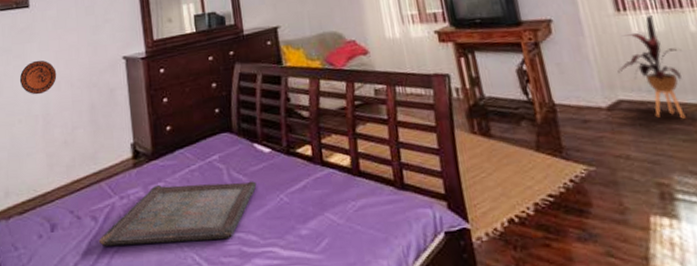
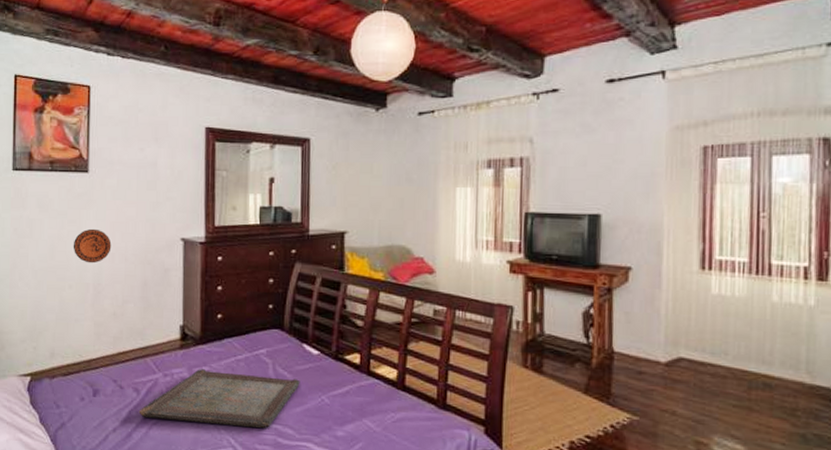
house plant: present [618,14,686,119] -> none [686,277,757,385]

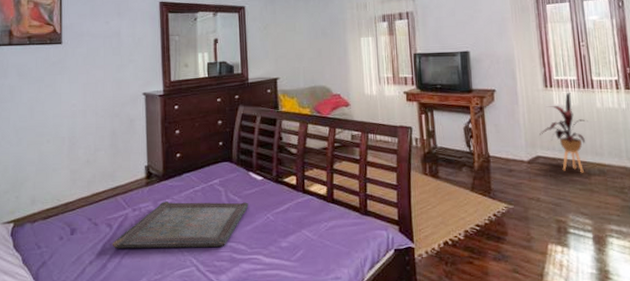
decorative plate: present [73,228,112,264] -> none [49,90,84,120]
house plant: none [686,277,757,385] -> present [539,92,588,173]

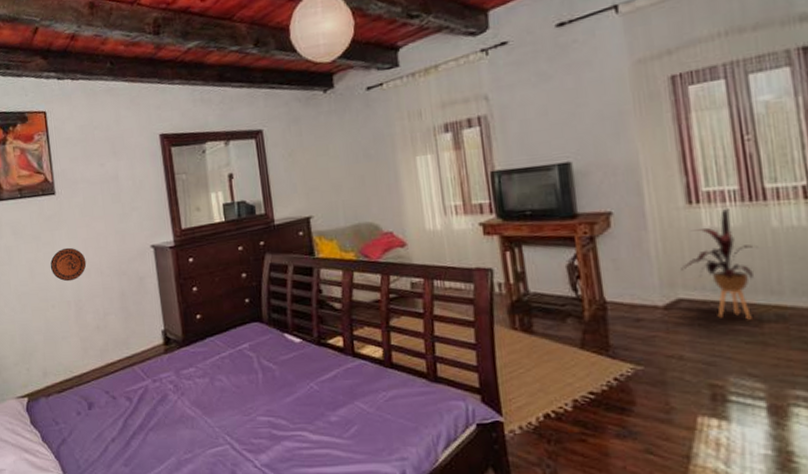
decorative plate: none [49,90,84,120] -> present [50,247,87,282]
serving tray: present [112,201,249,248] -> none [133,369,287,424]

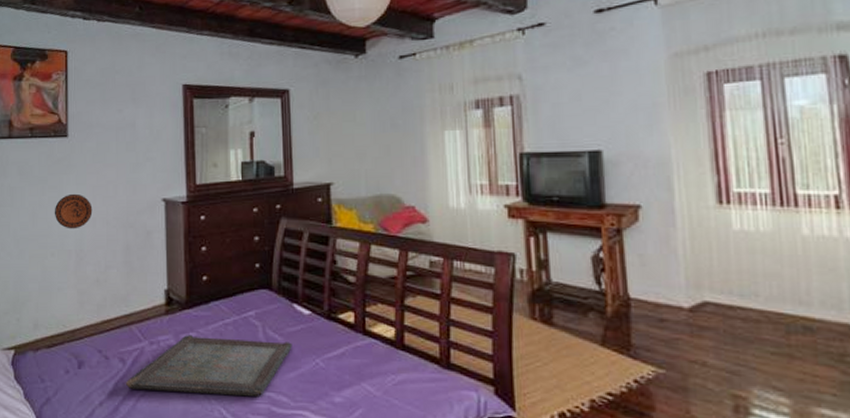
serving tray: none [133,369,287,424] -> present [125,335,292,397]
house plant: present [681,207,758,320] -> none [708,211,788,330]

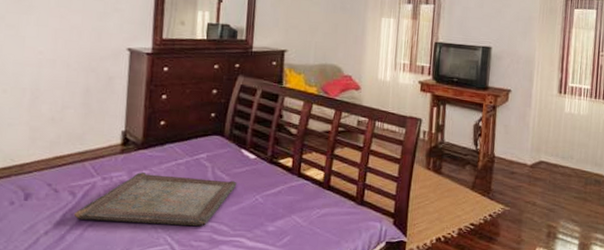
decorative plate: present [54,193,93,229] -> none [9,34,53,69]

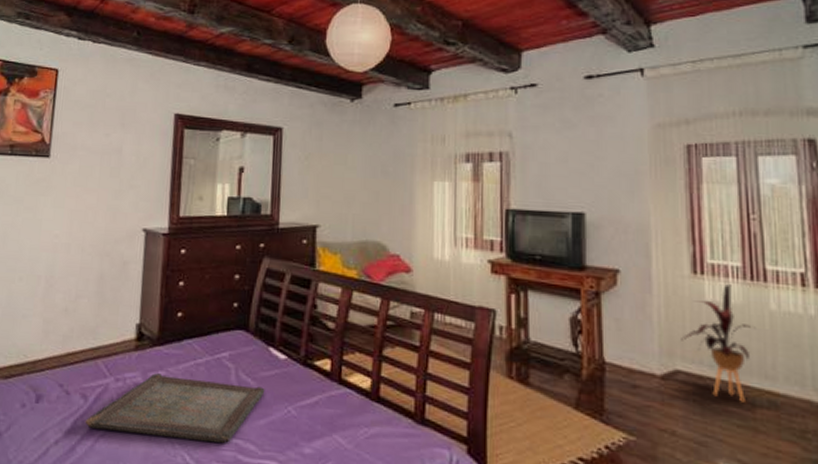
house plant: none [546,100,594,182] -> present [681,283,756,403]

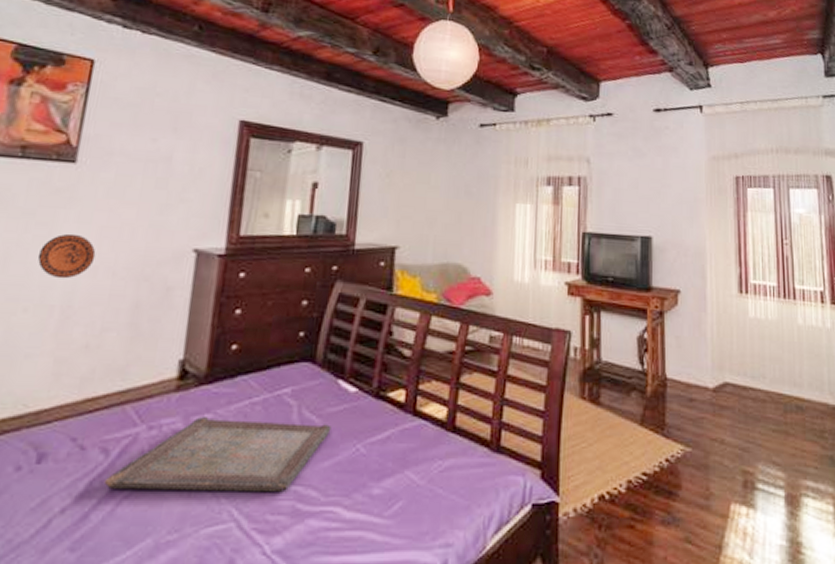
decorative plate: none [27,216,69,254] -> present [37,233,96,279]
house plant: present [681,283,756,403] -> none [729,301,787,409]

